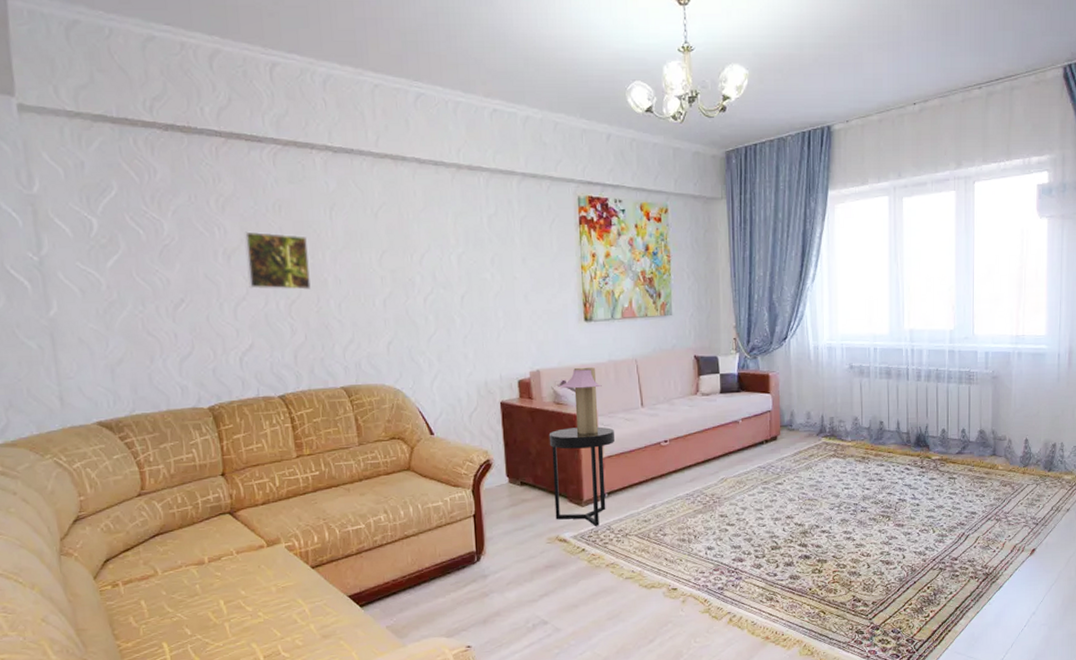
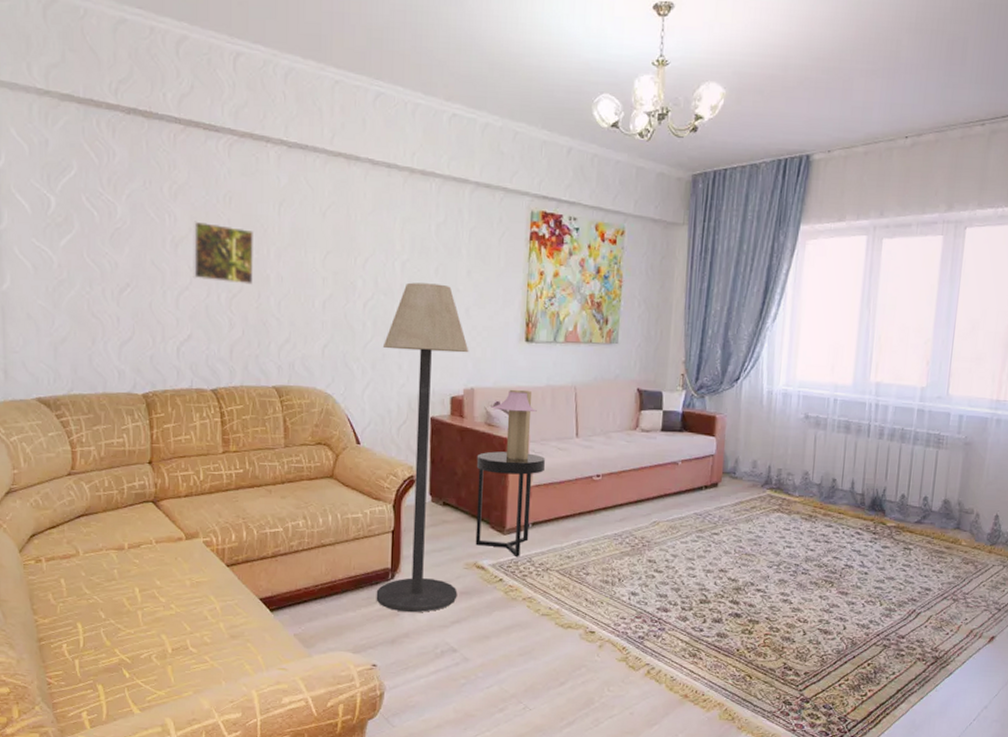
floor lamp: none [446,273,543,592] -> present [376,282,469,613]

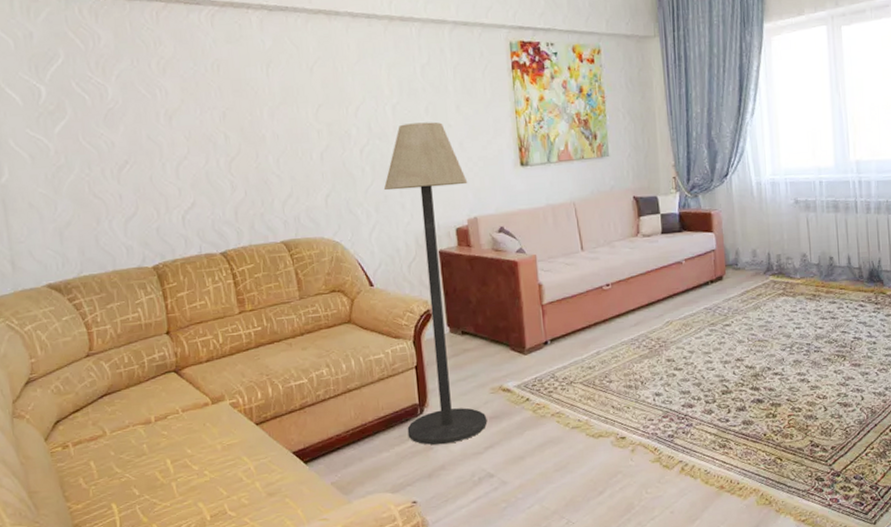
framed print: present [193,221,253,285] -> none [184,92,250,148]
side table: present [475,451,545,557] -> none [488,272,555,374]
table lamp: present [491,389,537,460] -> none [495,212,541,281]

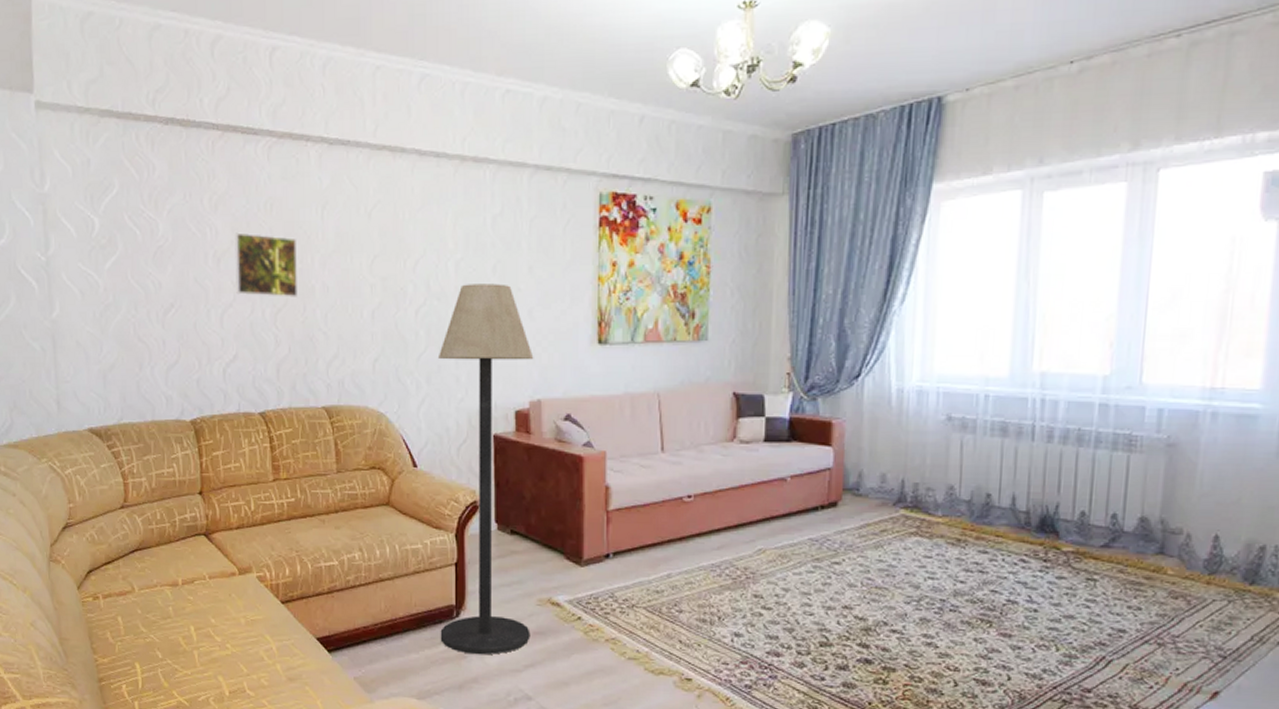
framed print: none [184,92,250,148] -> present [234,232,297,297]

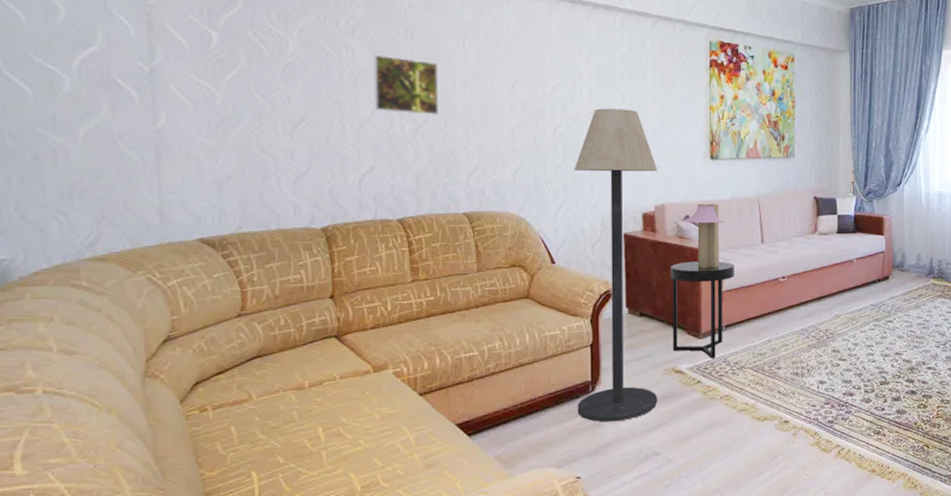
side table: none [546,471,626,591] -> present [670,261,734,358]
table lamp: none [561,399,614,481] -> present [681,203,724,269]

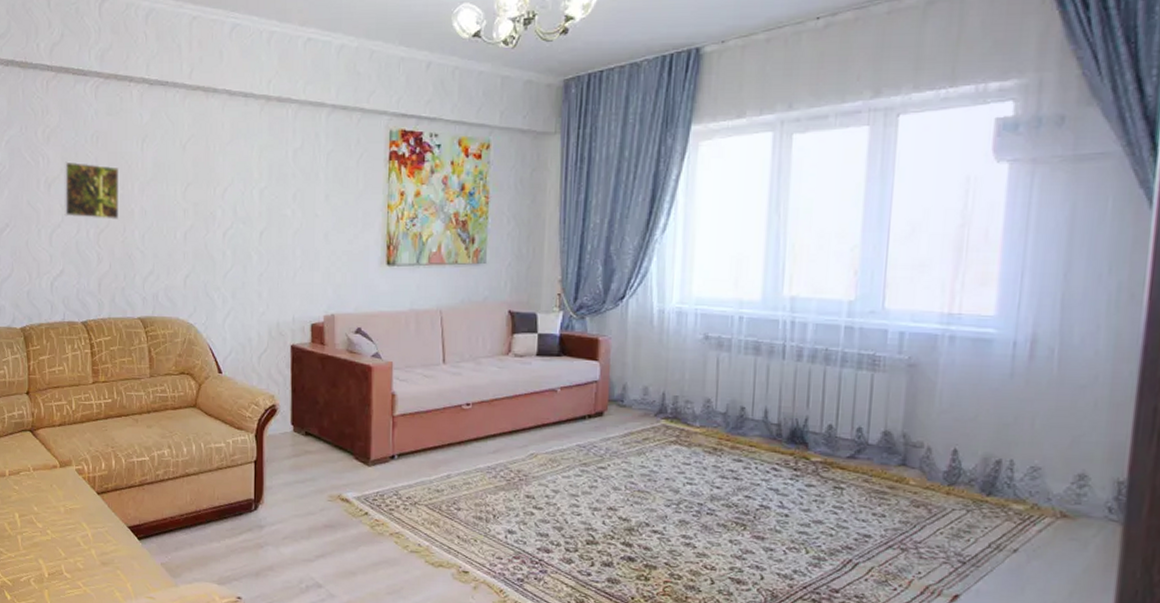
floor lamp: present [573,108,658,423] -> none [240,210,329,546]
side table: present [670,261,734,358] -> none [338,379,410,489]
table lamp: present [681,203,724,269] -> none [352,314,400,388]

